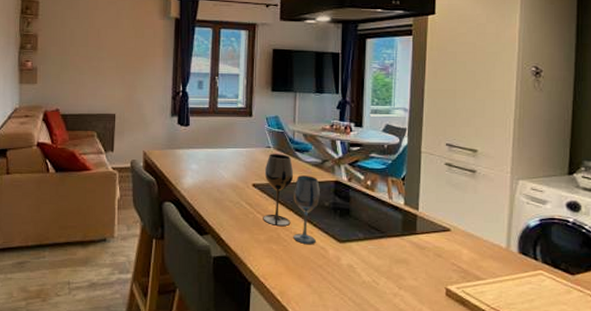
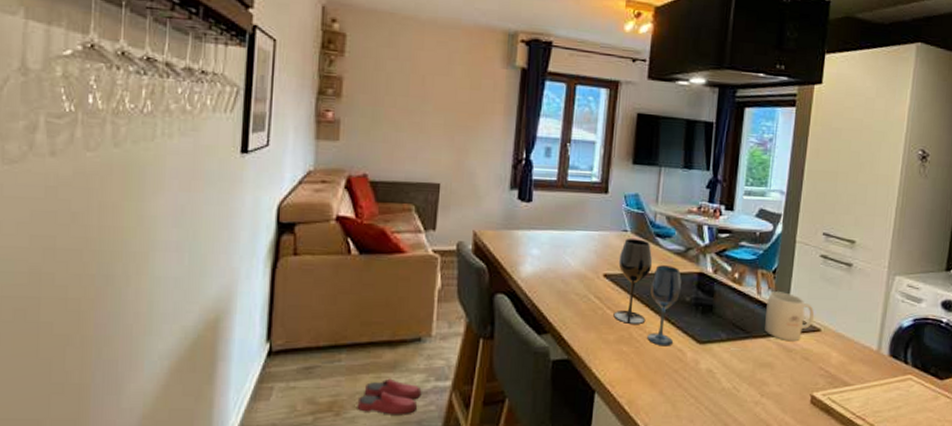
slippers: none [59,271,109,302] -> present [357,378,422,415]
mug: none [397,196,444,240] -> present [765,291,815,342]

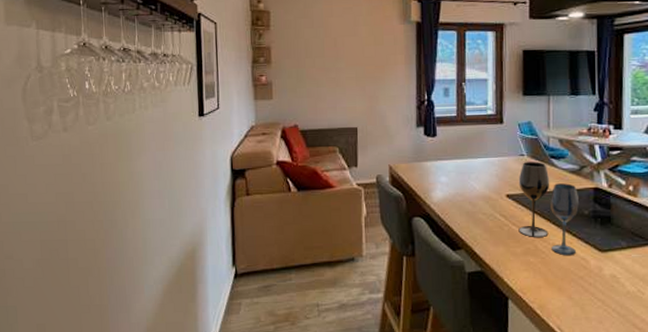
slippers: present [357,378,422,415] -> none [308,293,359,323]

